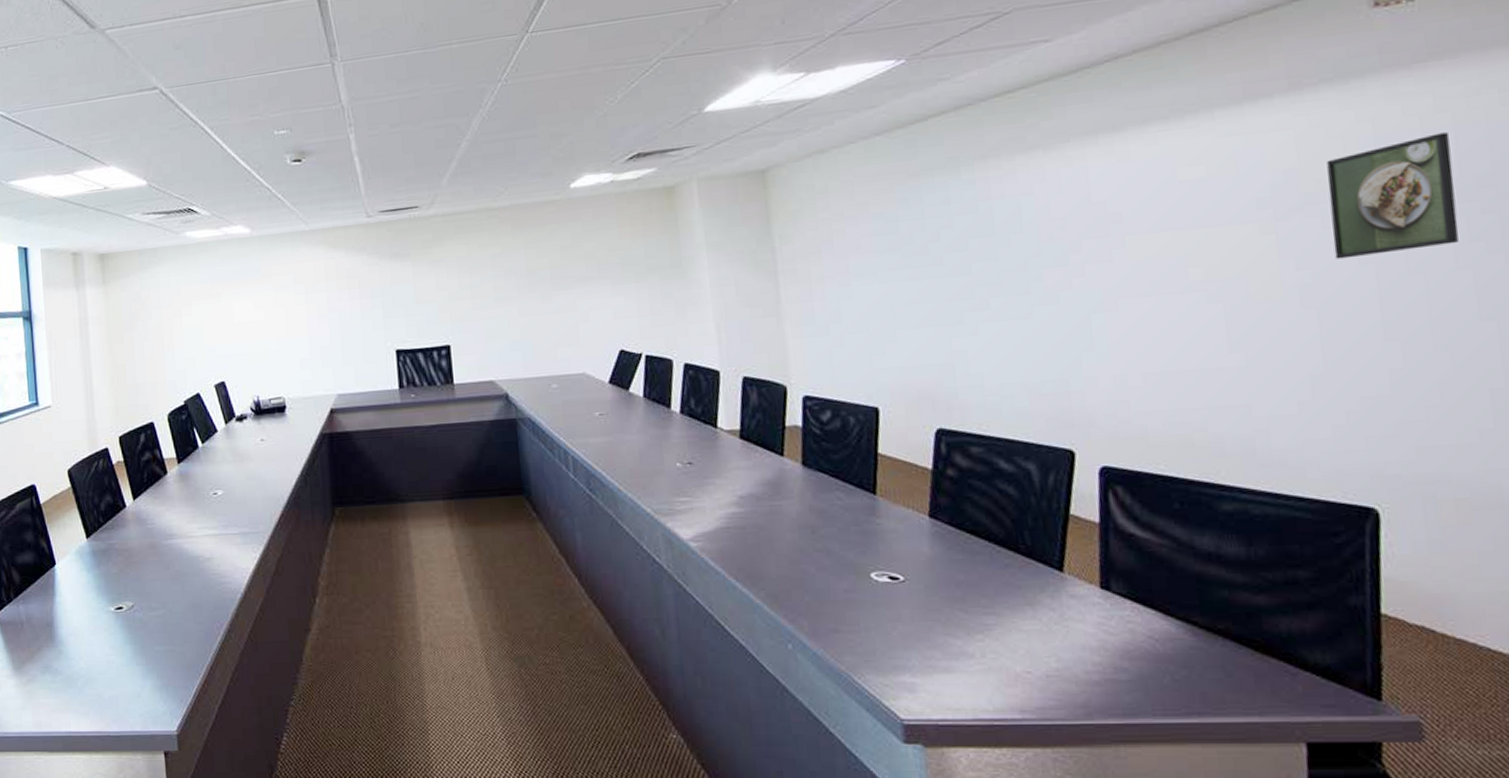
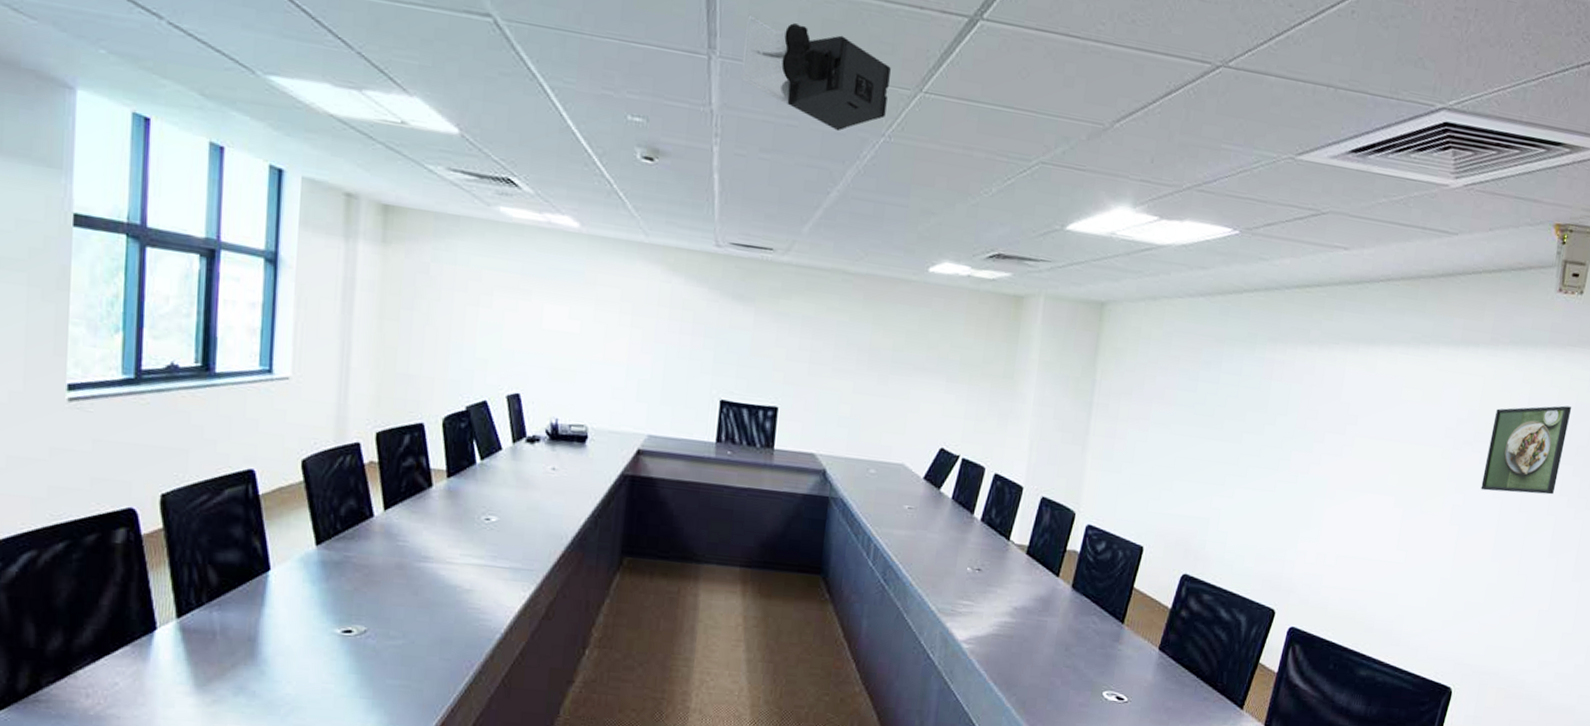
projector: none [358,9,498,90] -> present [741,14,891,132]

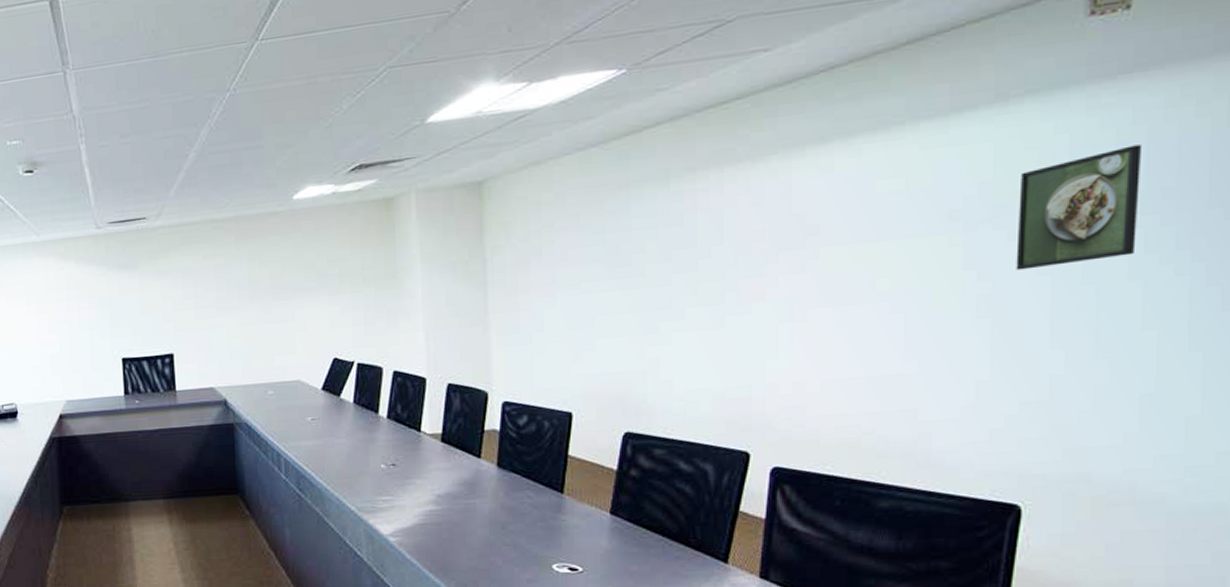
projector: present [741,14,891,132] -> none [90,15,227,100]

